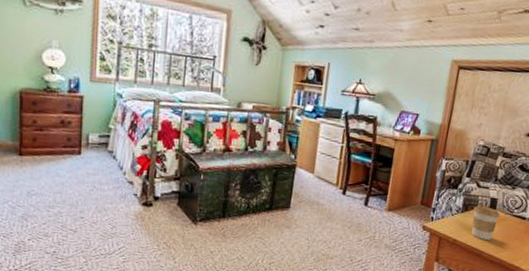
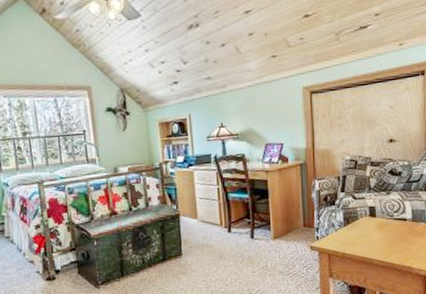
coffee cup: present [471,205,501,240] -> none [354,216,382,248]

